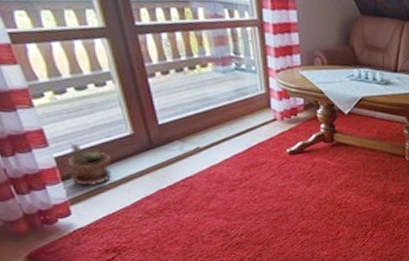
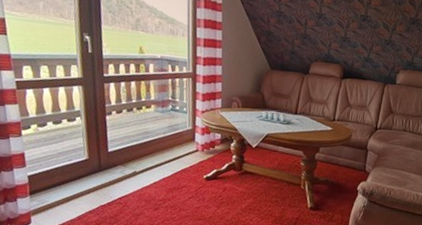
potted plant: present [67,144,111,186] -> none [36,165,68,200]

